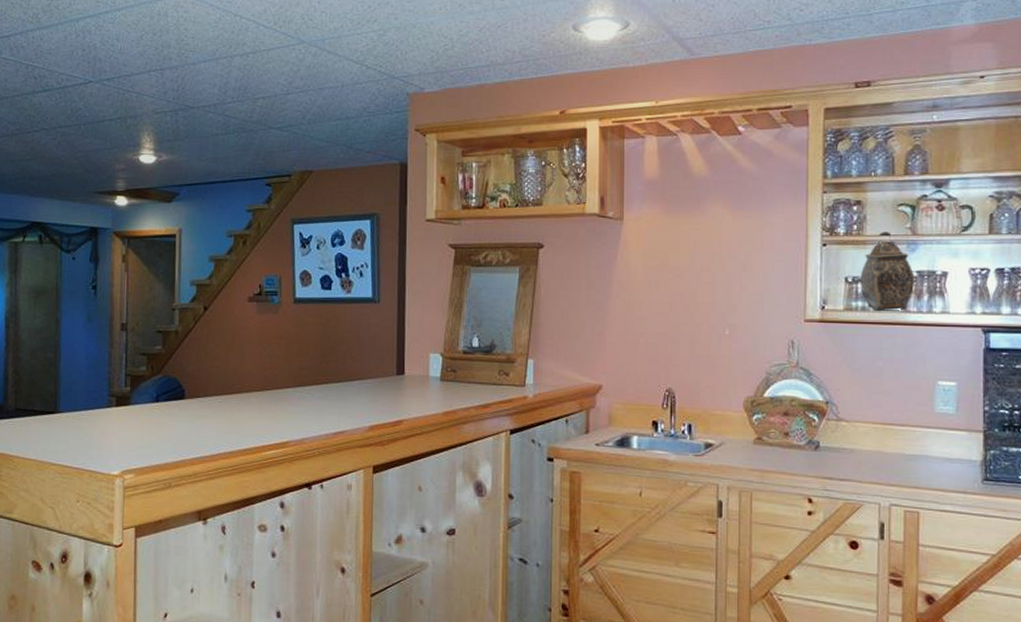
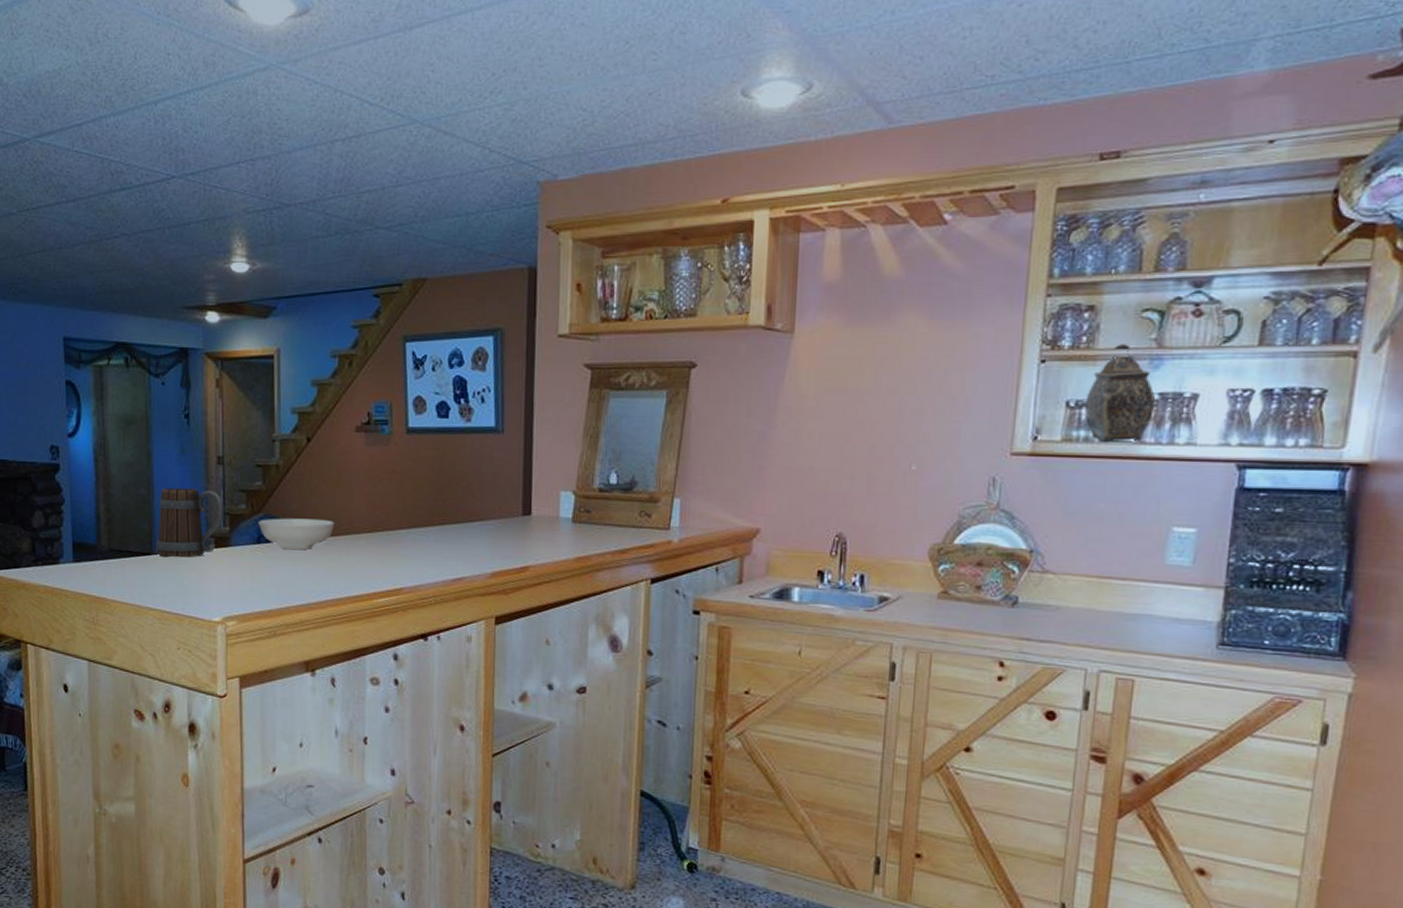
beer mug: none [61,351,126,416] -> present [157,487,224,558]
bowl: none [157,378,229,408] -> present [258,518,335,550]

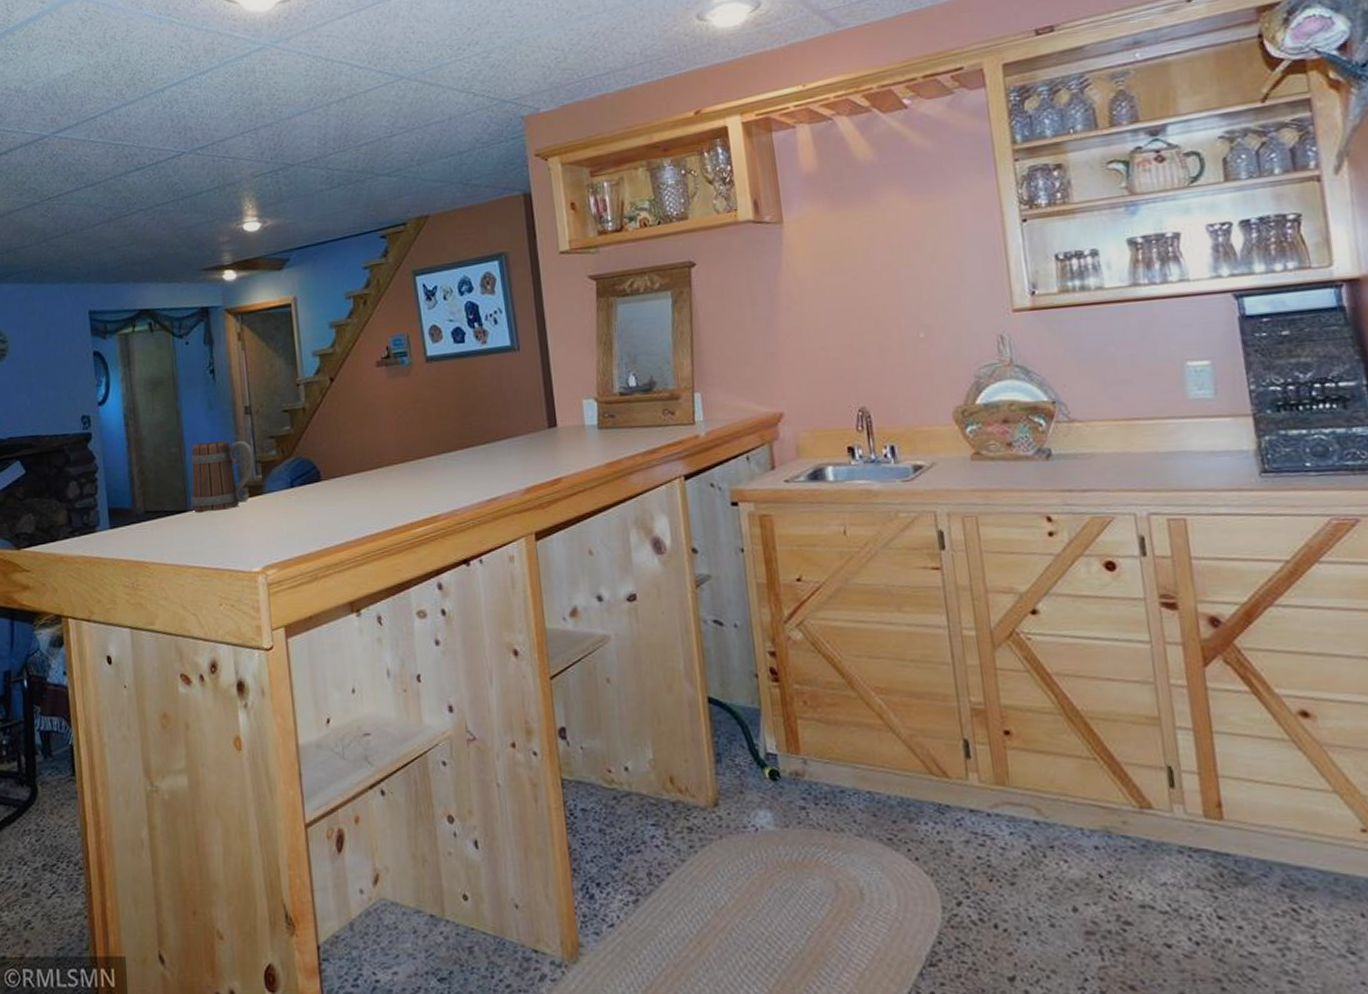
bowl: present [258,518,335,550] -> none [290,455,366,491]
decorative jar: present [1084,344,1155,442] -> none [1072,195,1141,289]

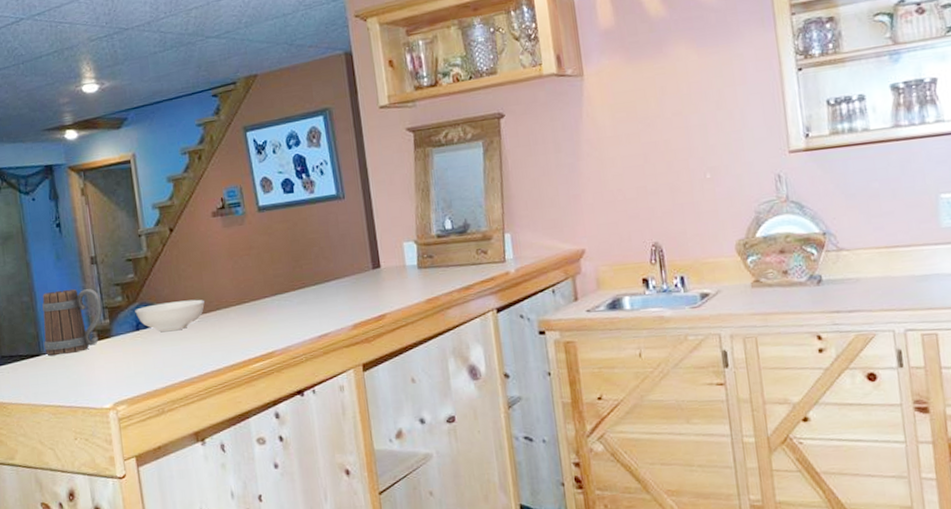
bowl: none [290,455,366,491] -> present [135,299,205,332]

